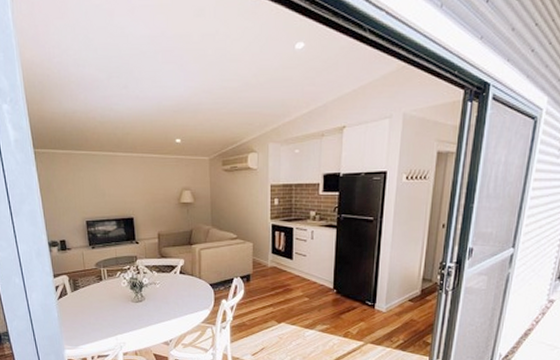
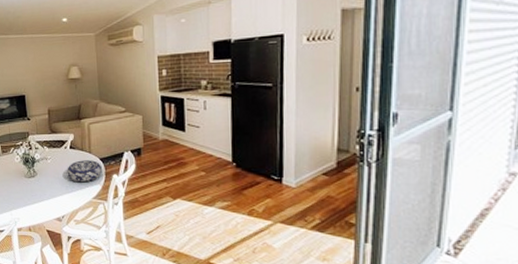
decorative bowl: none [176,285,212,308] -> present [67,160,103,183]

